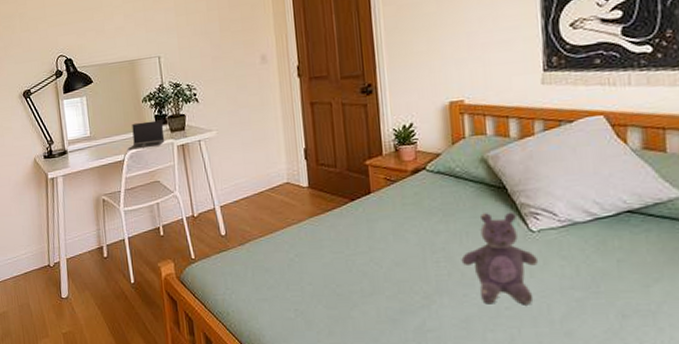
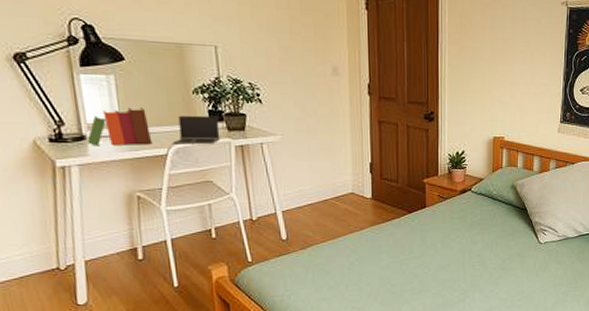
books: none [68,121,113,159] -> present [87,107,153,146]
stuffed animal: present [461,211,539,305] -> none [491,228,543,298]

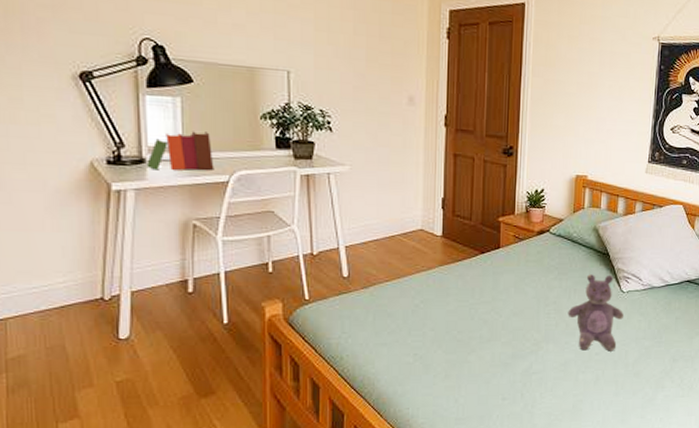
laptop computer: present [172,115,221,145] -> none [235,141,286,173]
stuffed animal: none [491,228,543,298] -> present [567,274,625,351]

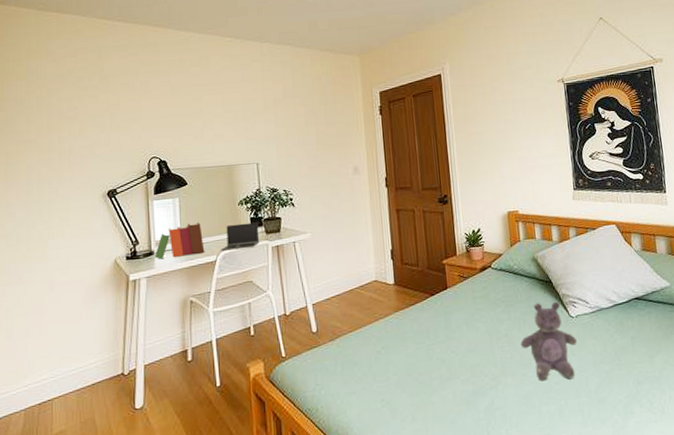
laptop computer: none [235,141,286,173] -> present [221,222,260,251]

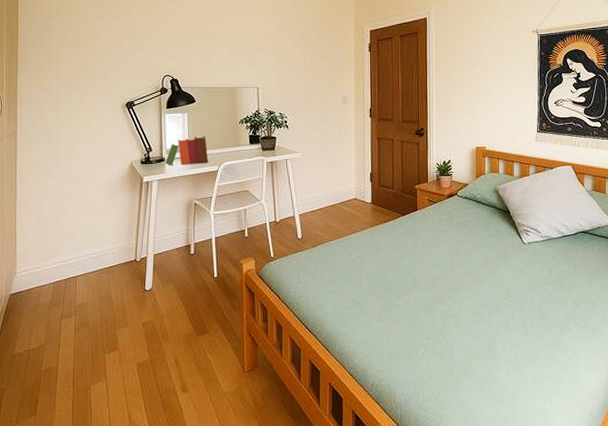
laptop computer: present [221,222,260,251] -> none [222,139,257,163]
stuffed animal: present [520,301,578,381] -> none [477,229,527,296]

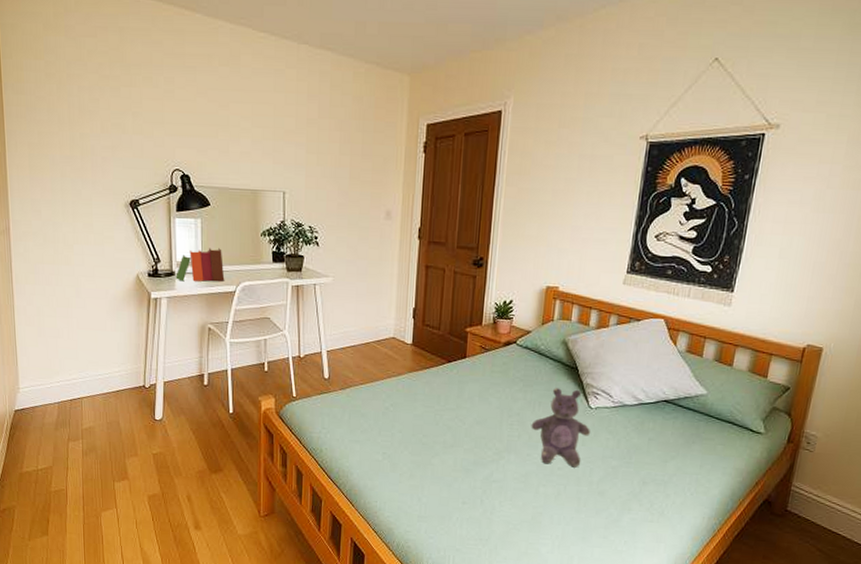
stuffed animal: none [477,229,527,296] -> present [531,388,591,468]

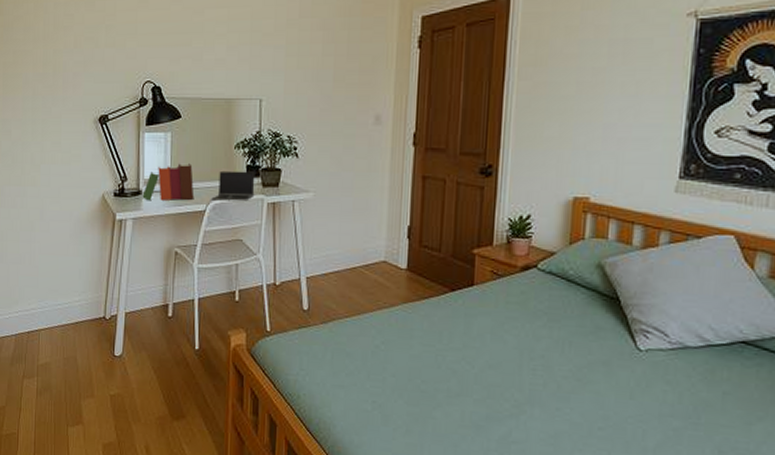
laptop computer: none [241,255,280,284] -> present [211,170,255,202]
stuffed animal: present [531,388,591,468] -> none [560,324,642,428]

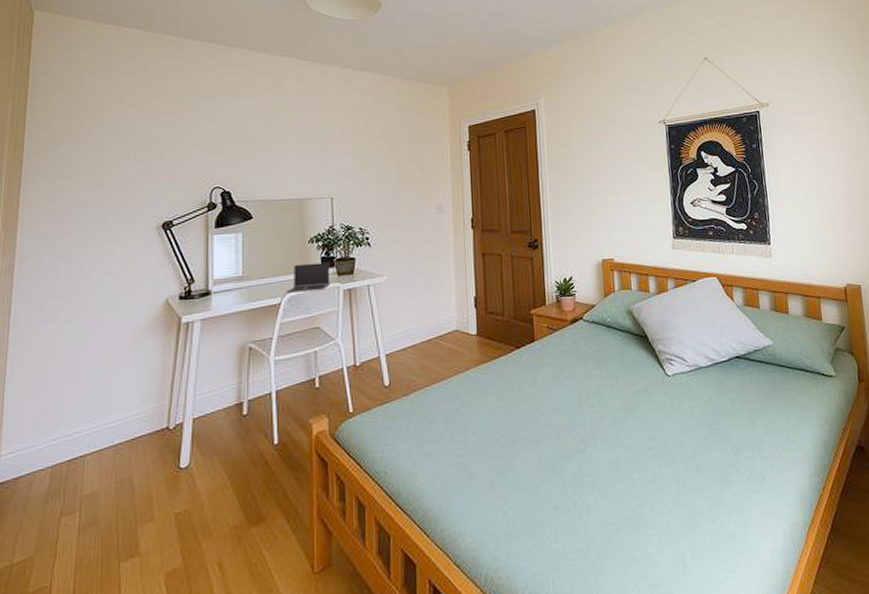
books: present [142,163,194,201] -> none [212,260,269,301]

